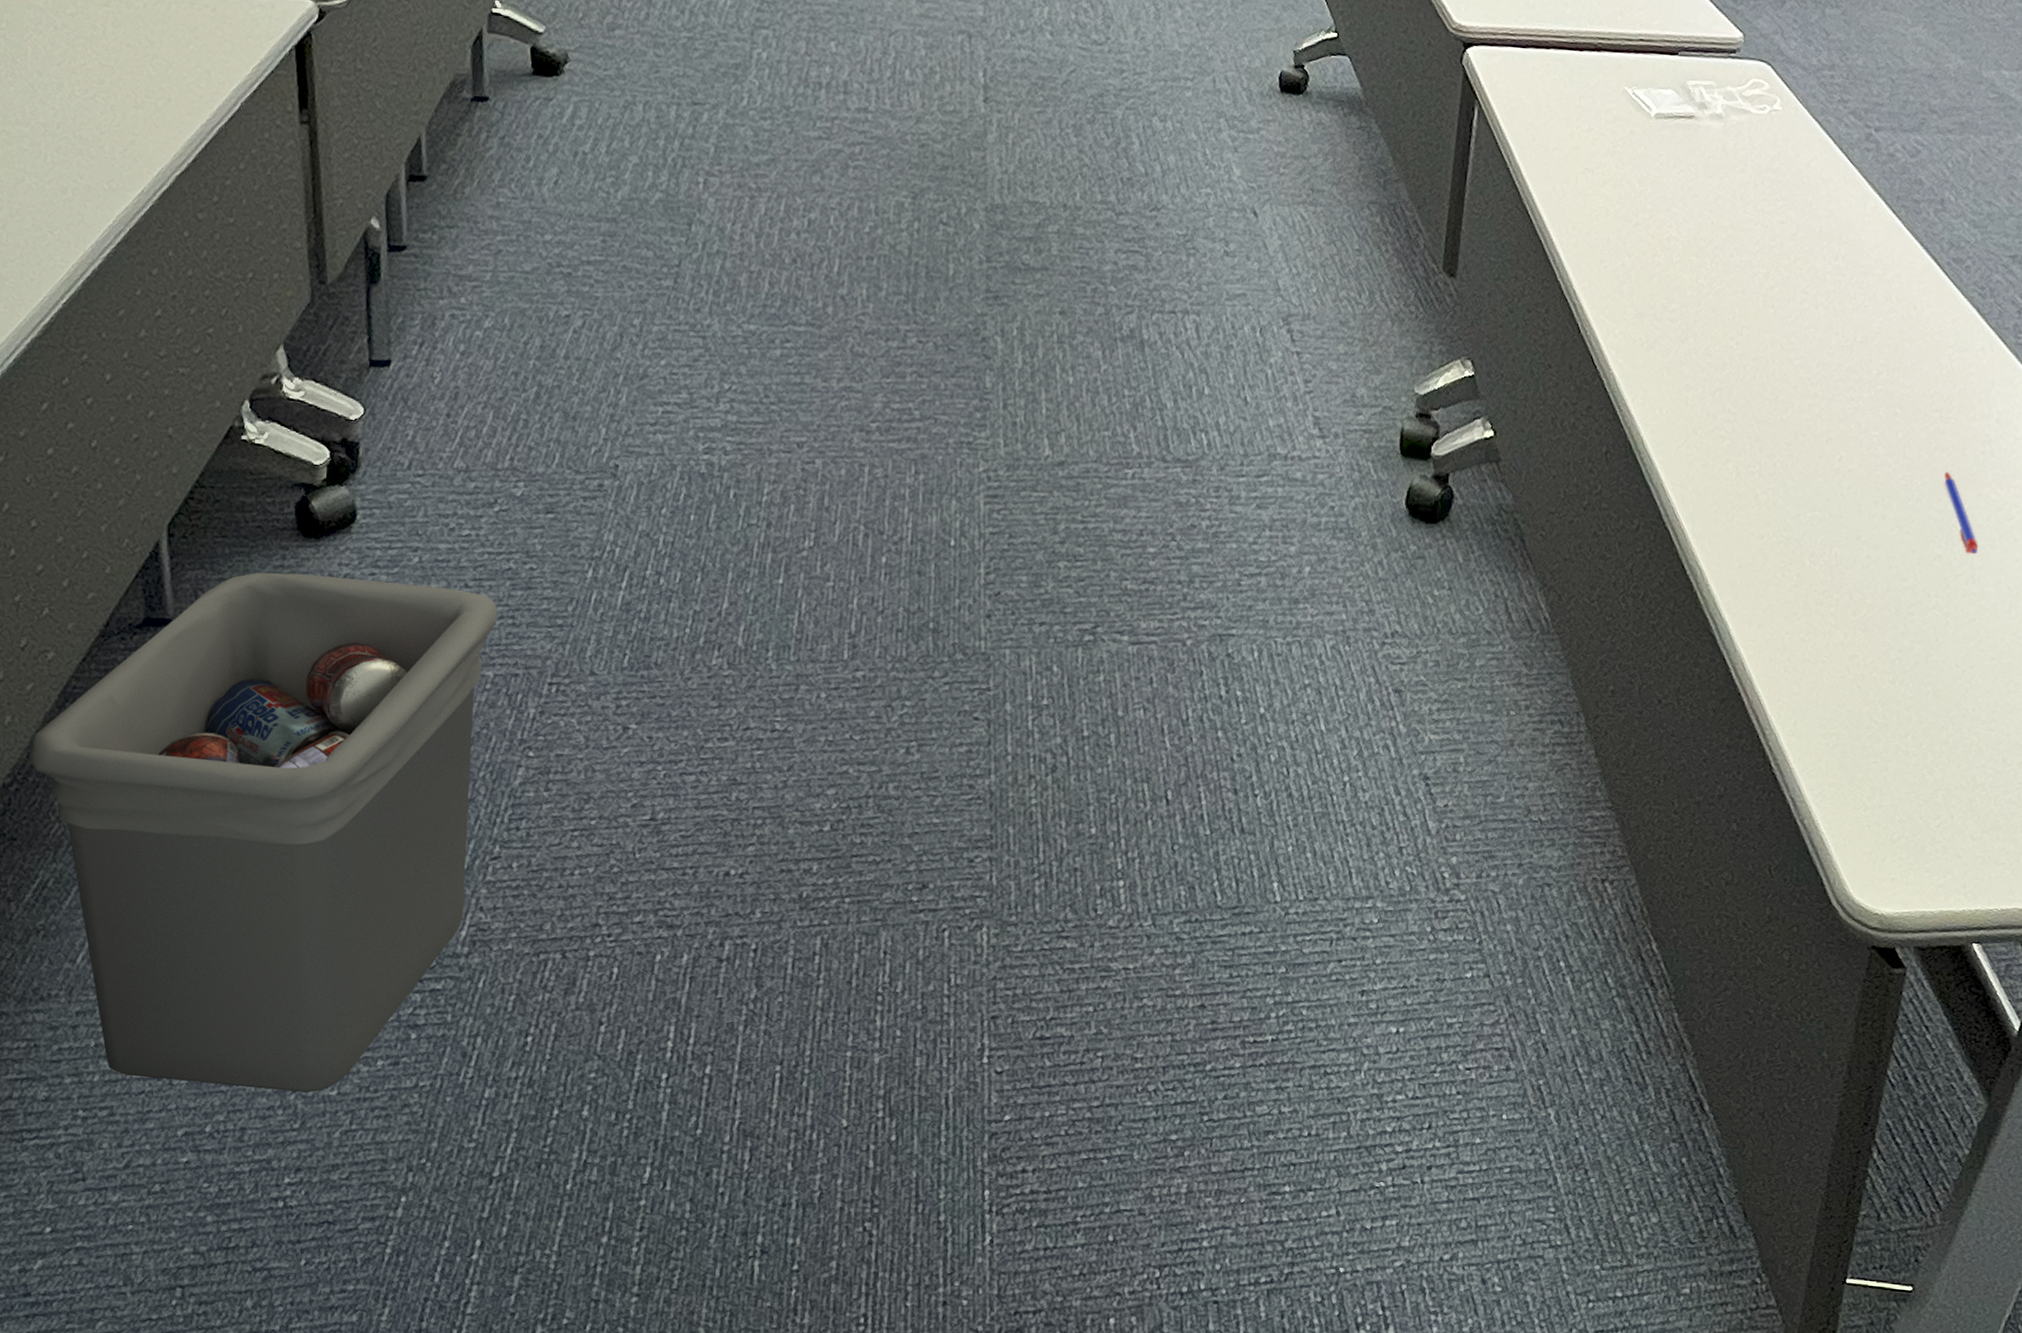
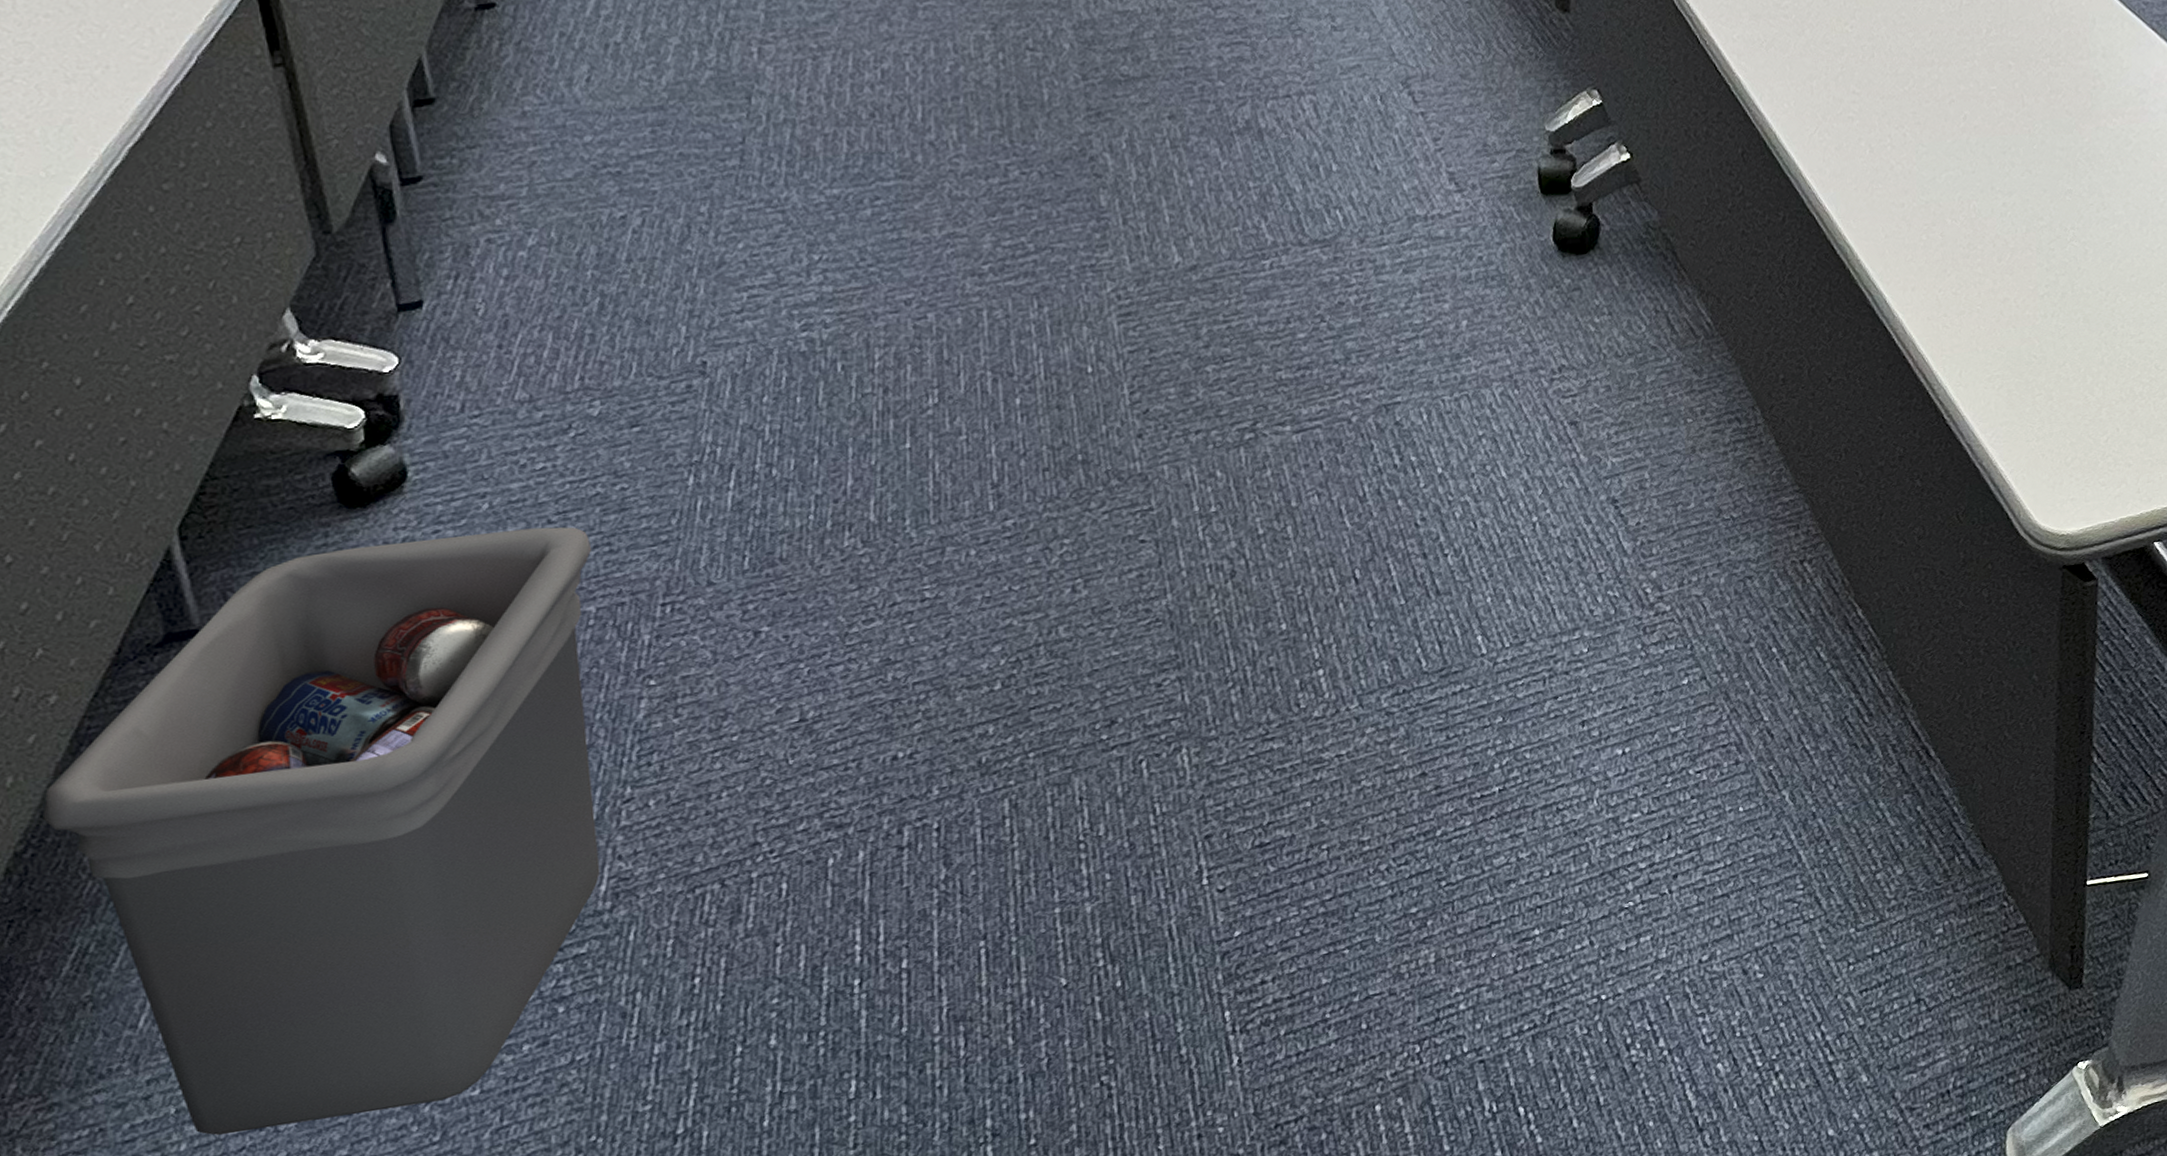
pen: present [1943,471,1978,555] -> none [2062,111,2103,183]

